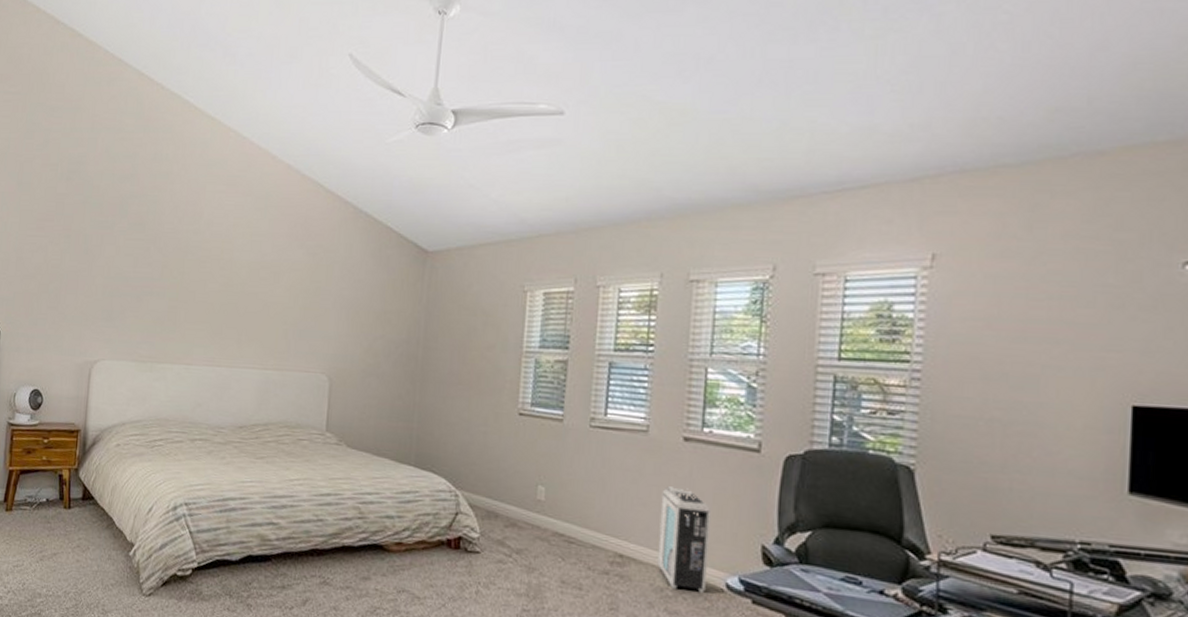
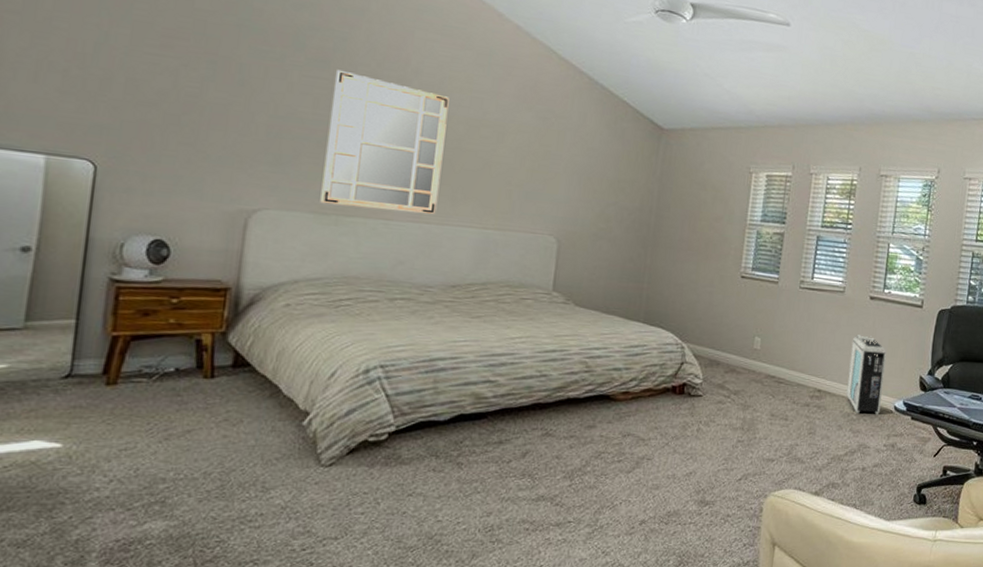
mirror: none [139,230,234,358] -> present [320,69,450,215]

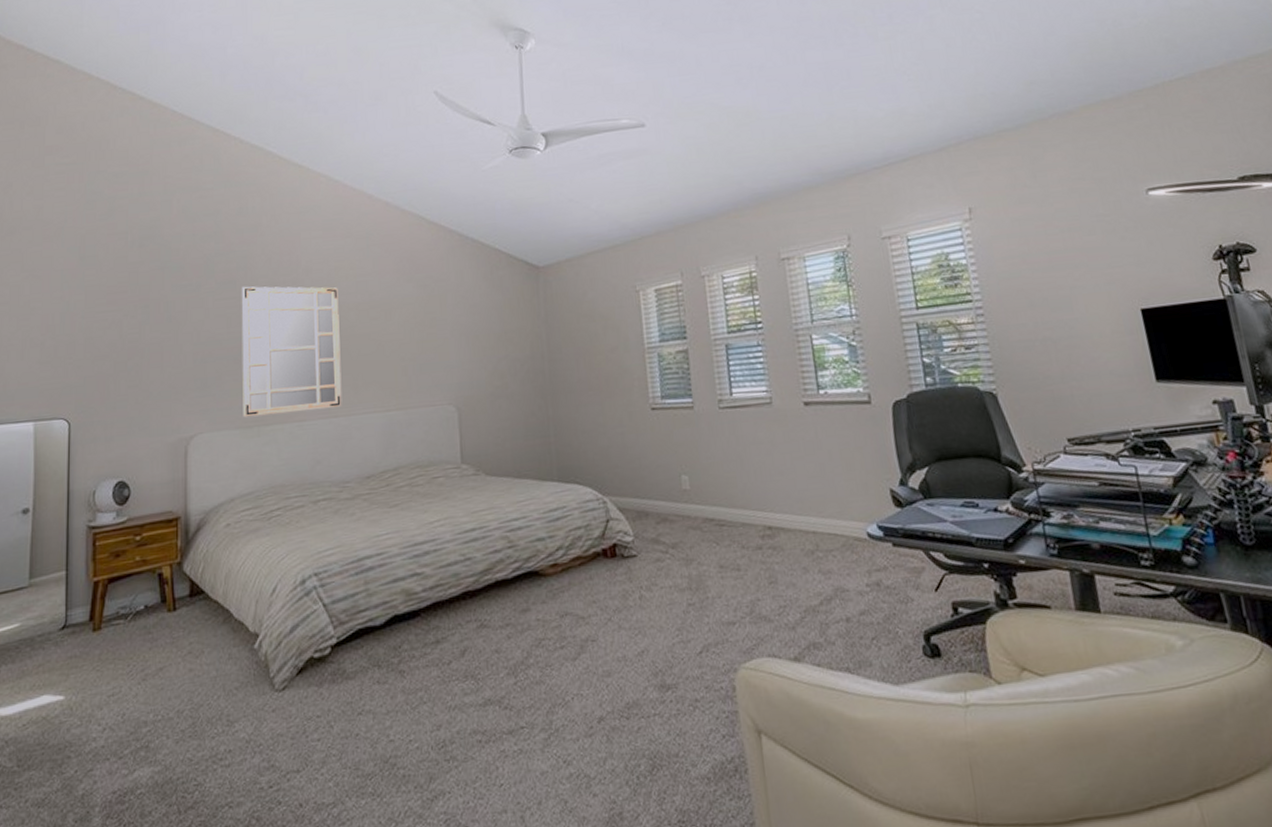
air purifier: present [846,335,887,415] -> none [794,449,851,549]

